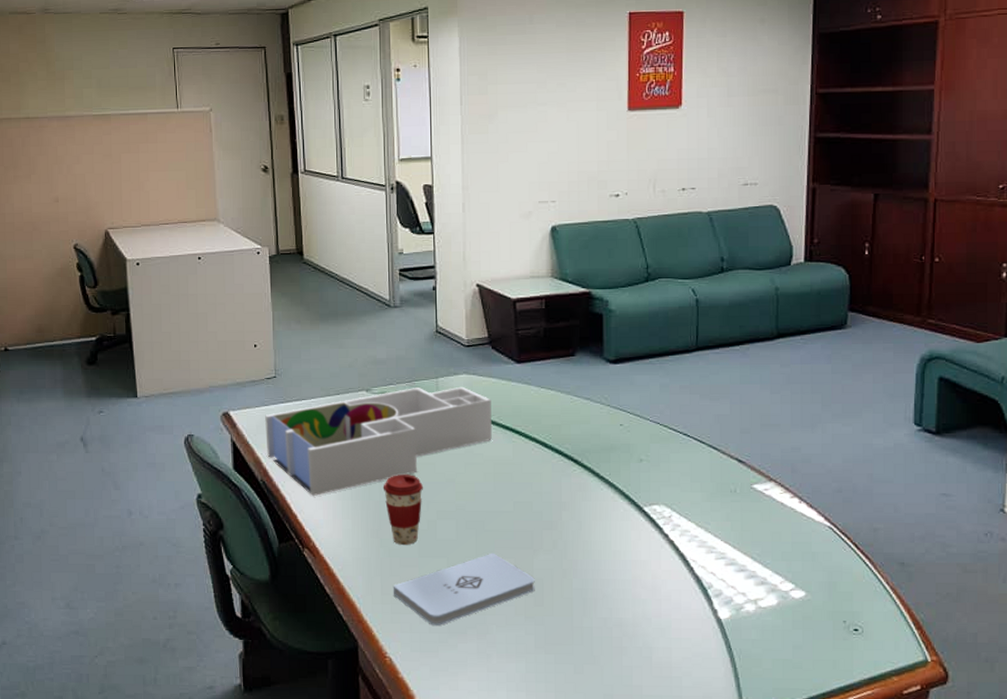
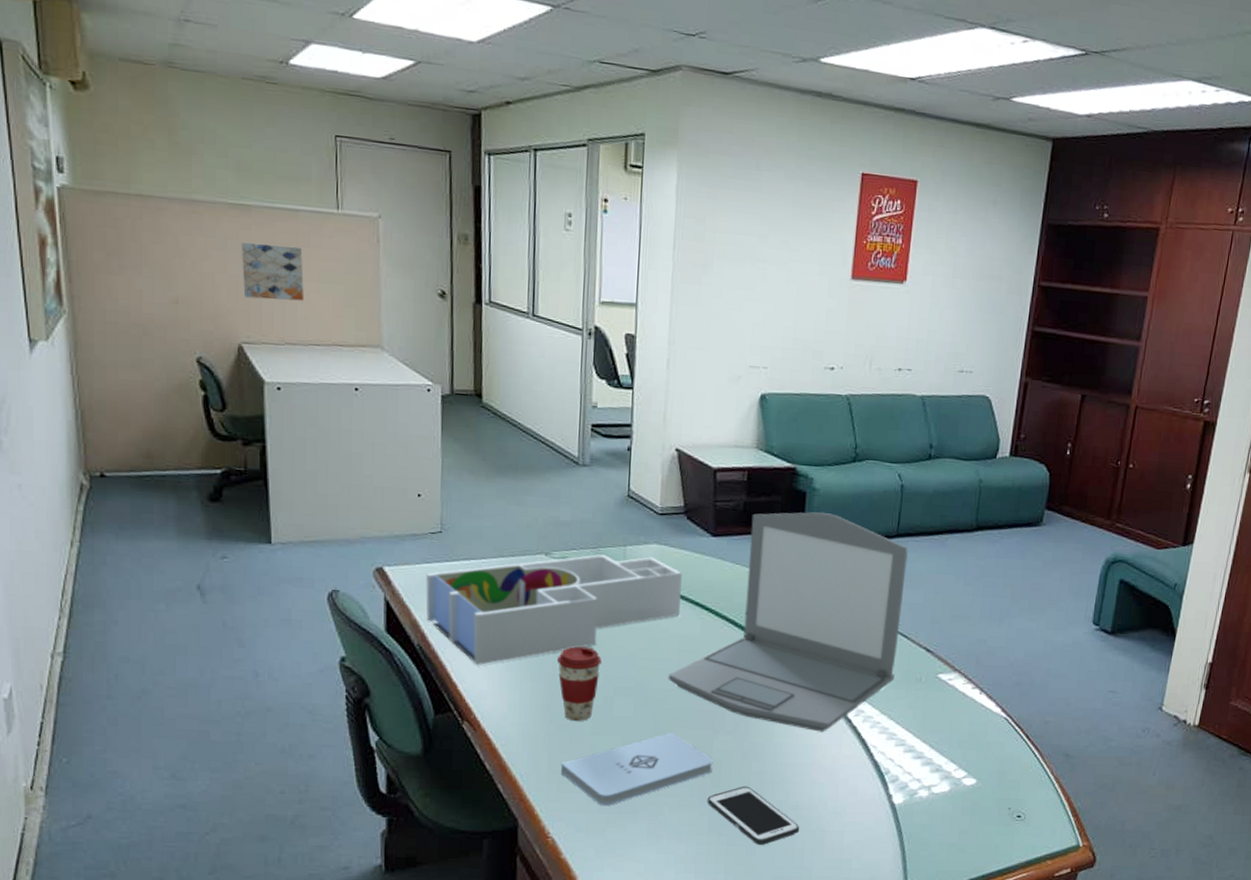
wall art: none [104,143,154,191] -> present [241,242,304,301]
laptop: none [485,332,709,548] -> present [668,512,908,732]
cell phone: none [532,604,626,663] -> present [707,786,800,845]

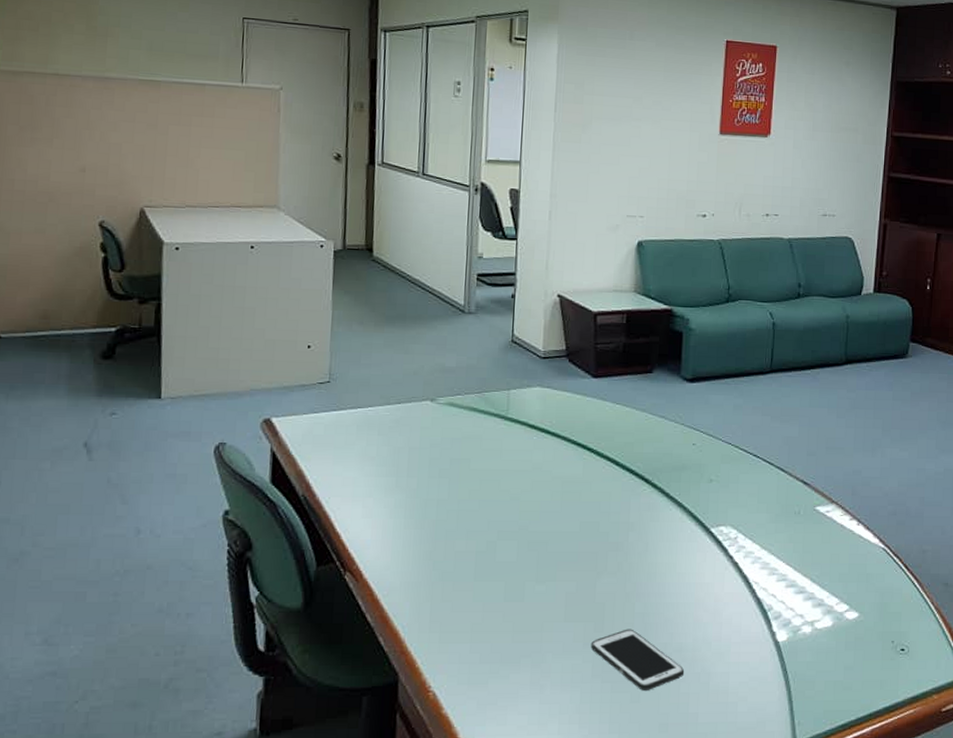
wall art: present [241,242,304,301] -> none [148,114,207,167]
desk organizer: present [426,554,682,665] -> none [312,398,564,513]
coffee cup: present [558,646,601,721] -> none [441,491,485,567]
notepad: present [560,732,713,806] -> none [442,575,597,655]
laptop: present [668,512,908,732] -> none [551,351,782,570]

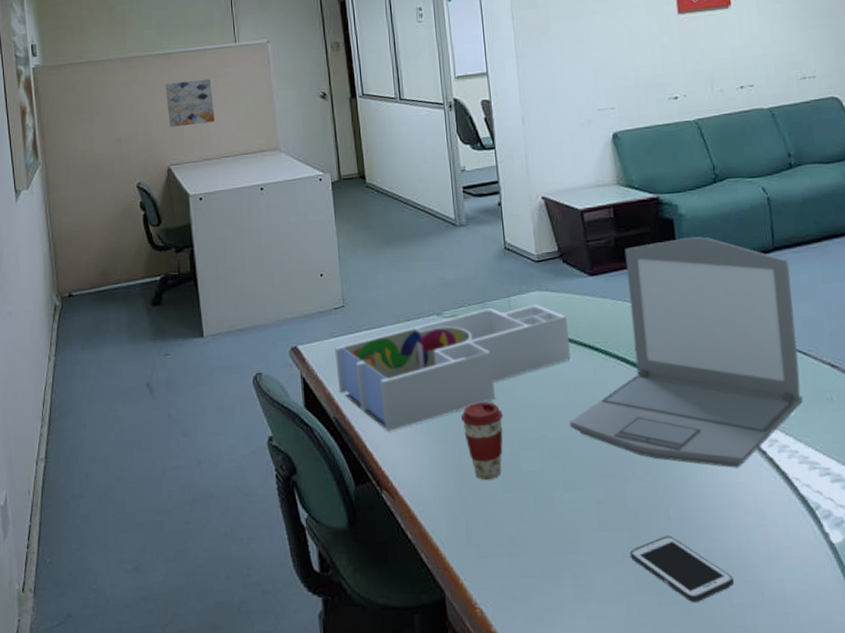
wall art: none [148,114,207,167] -> present [165,78,215,127]
desk organizer: none [312,398,564,513] -> present [335,304,571,431]
coffee cup: none [441,491,485,567] -> present [461,402,503,480]
laptop: none [551,351,782,570] -> present [569,236,803,468]

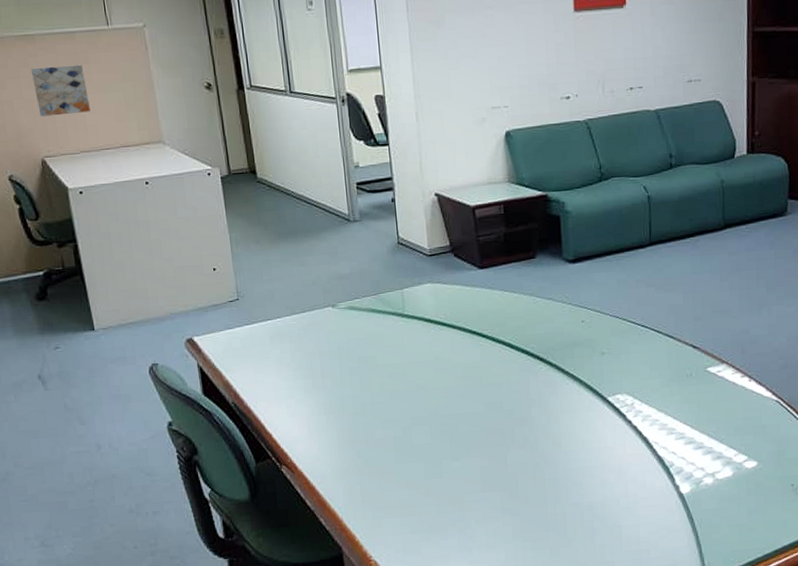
desk organizer: present [335,304,571,431] -> none [231,295,460,414]
coffee cup: present [461,402,503,480] -> none [356,385,396,453]
laptop: present [569,236,803,468] -> none [457,232,666,436]
cell phone: present [629,535,735,602] -> none [508,493,598,546]

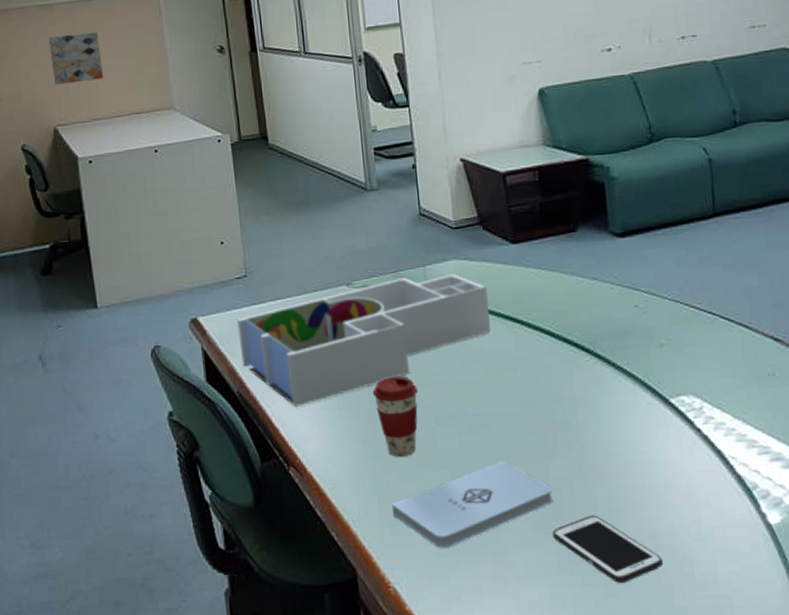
desk organizer: none [231,295,460,414] -> present [237,273,491,407]
coffee cup: none [356,385,396,453] -> present [373,376,418,457]
notepad: none [372,452,510,526] -> present [391,460,553,548]
cell phone: none [508,493,598,546] -> present [552,515,664,583]

